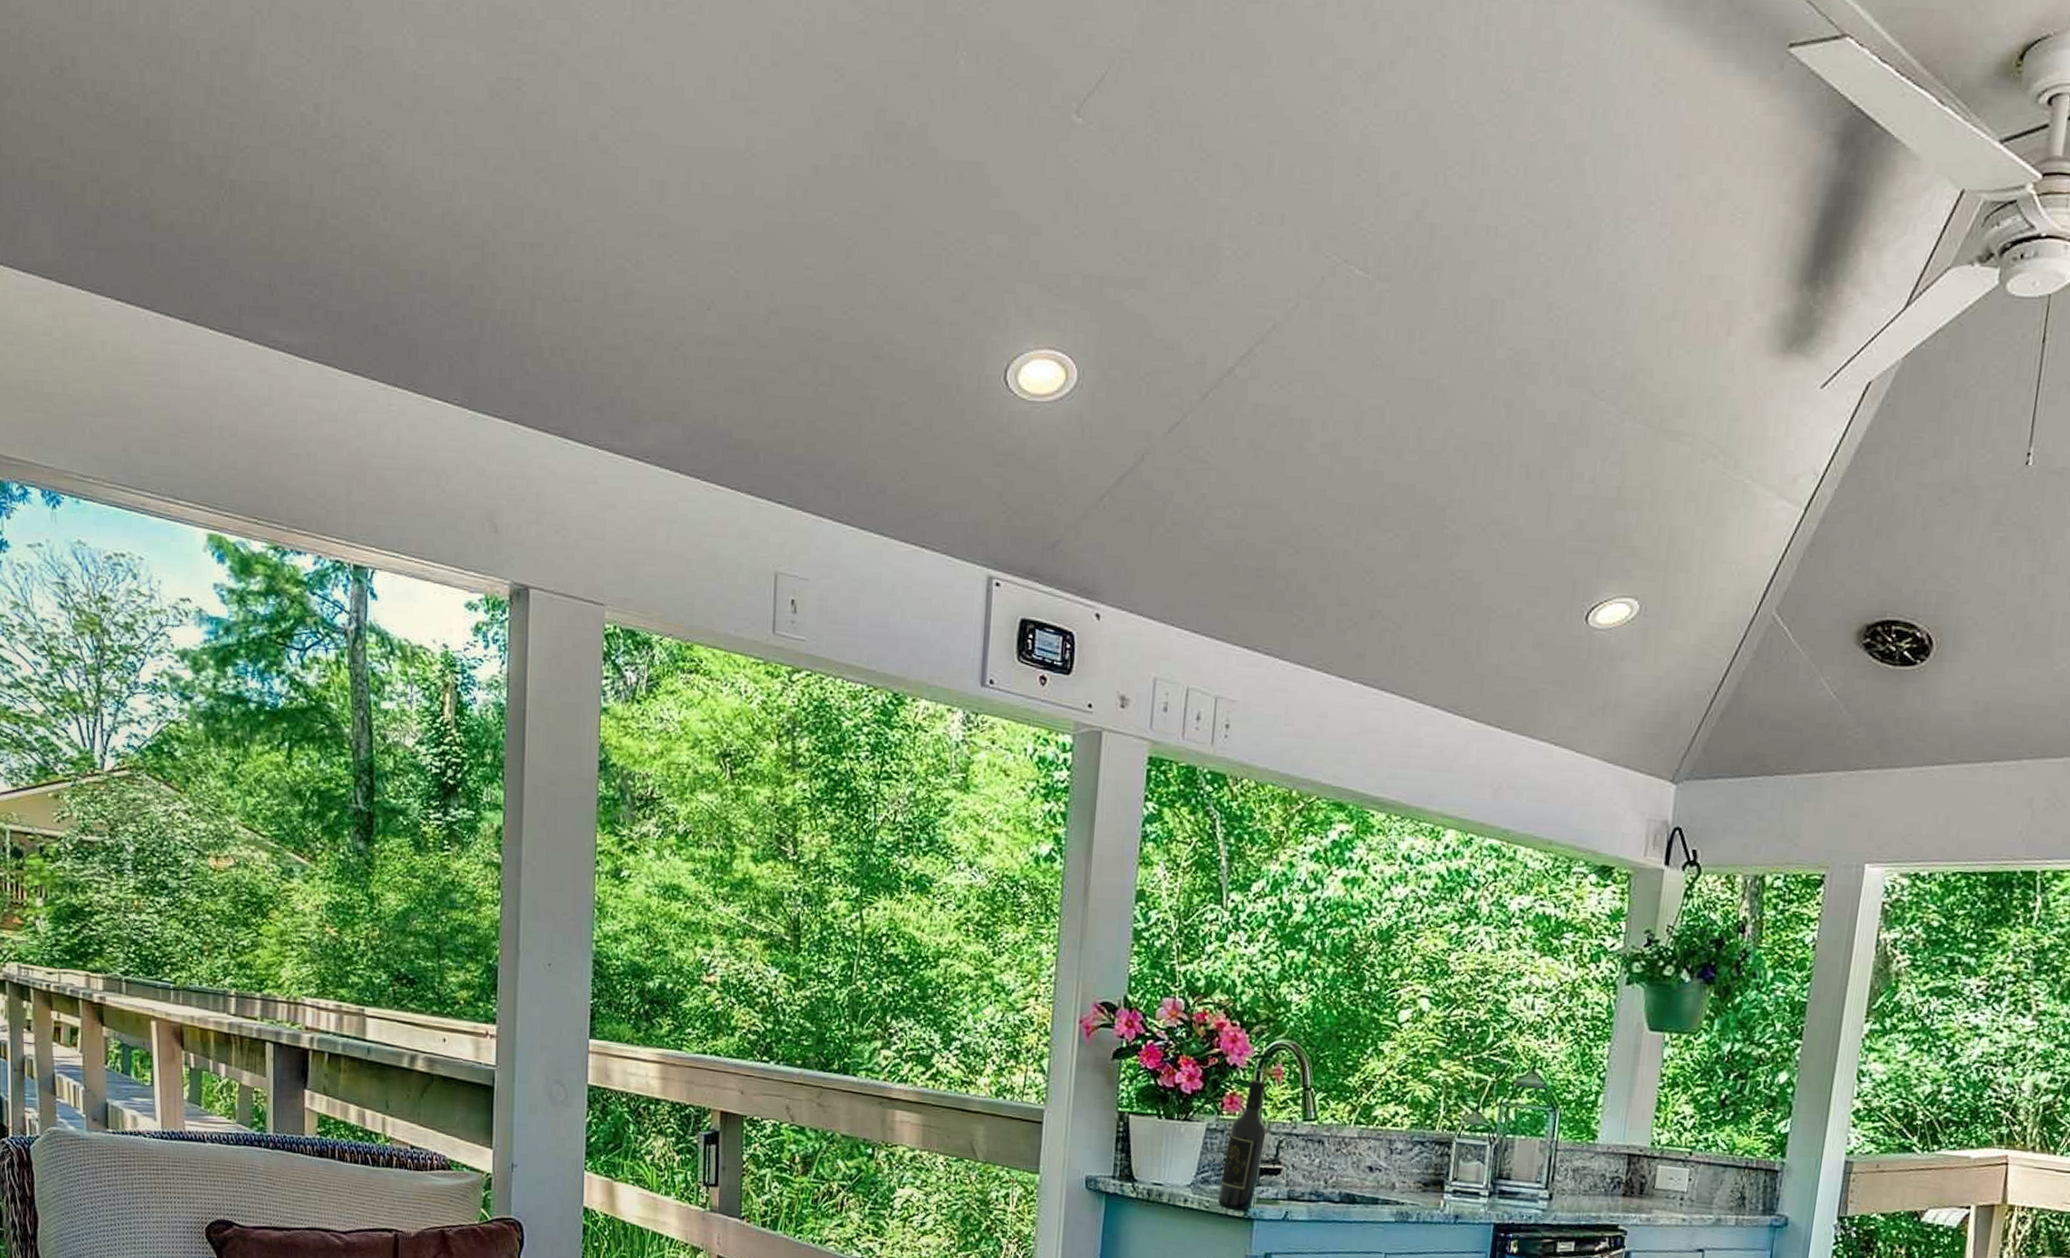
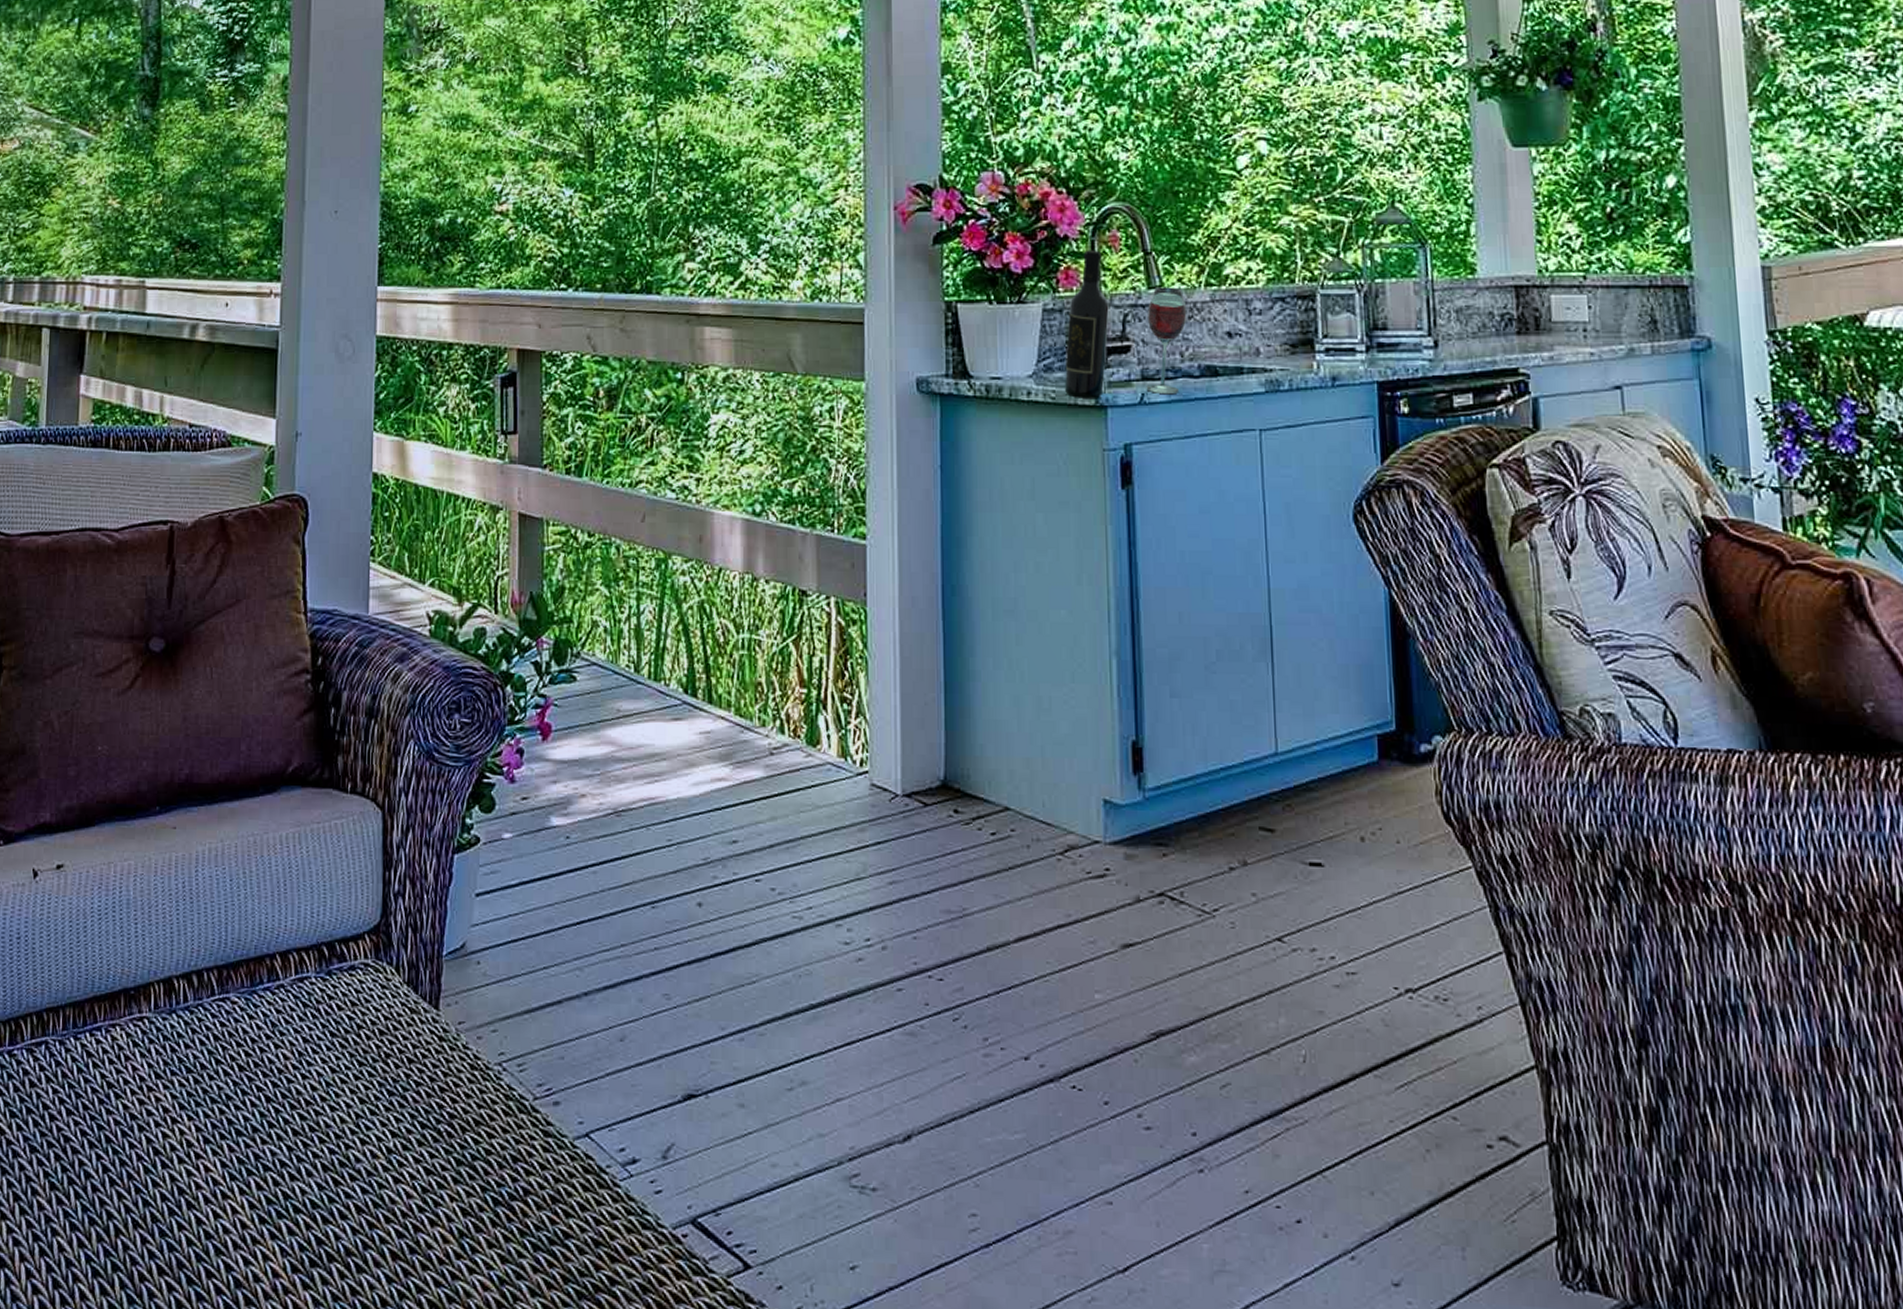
wineglass: none [1290,1120,1336,1215] -> present [1146,287,1187,395]

